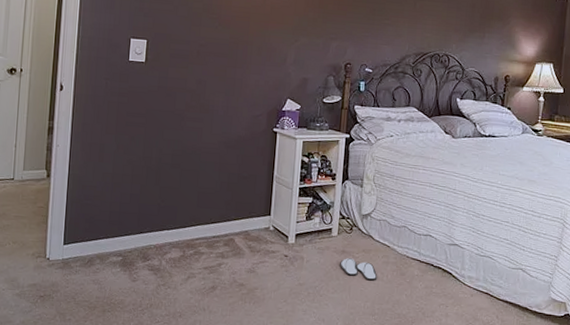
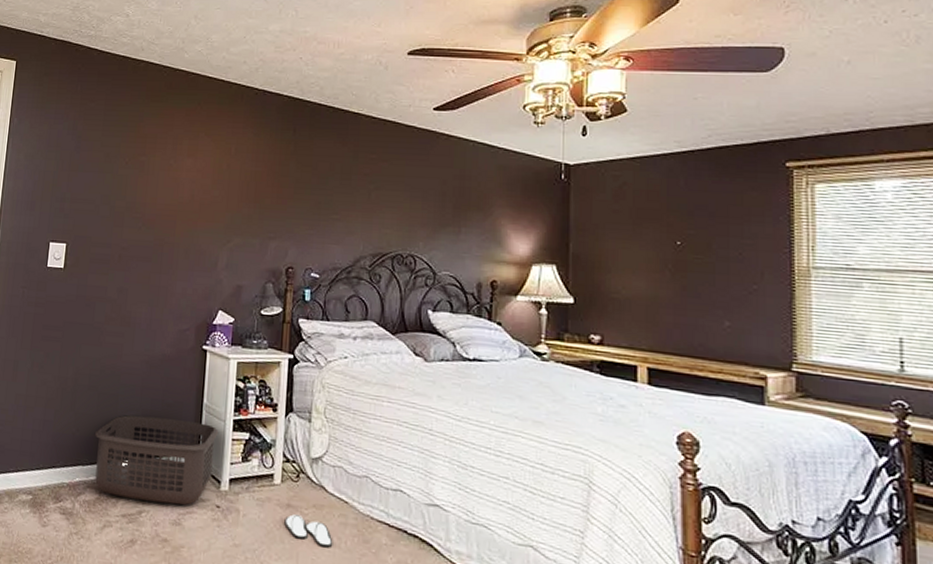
clothes hamper: none [178,187,287,257] -> present [94,415,219,506]

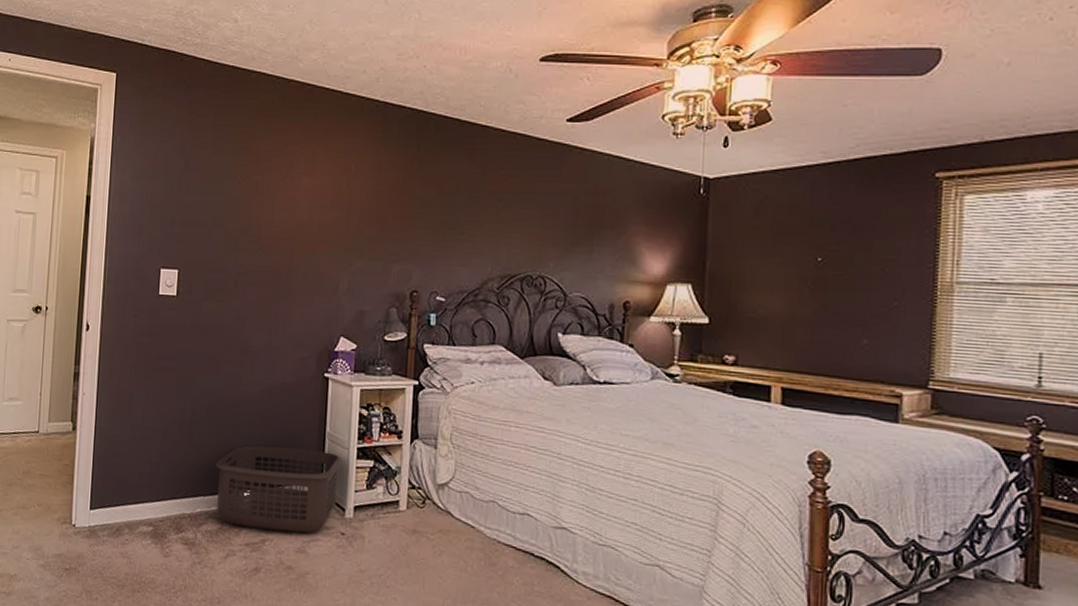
slippers: present [284,514,333,548] -> none [410,540,460,572]

